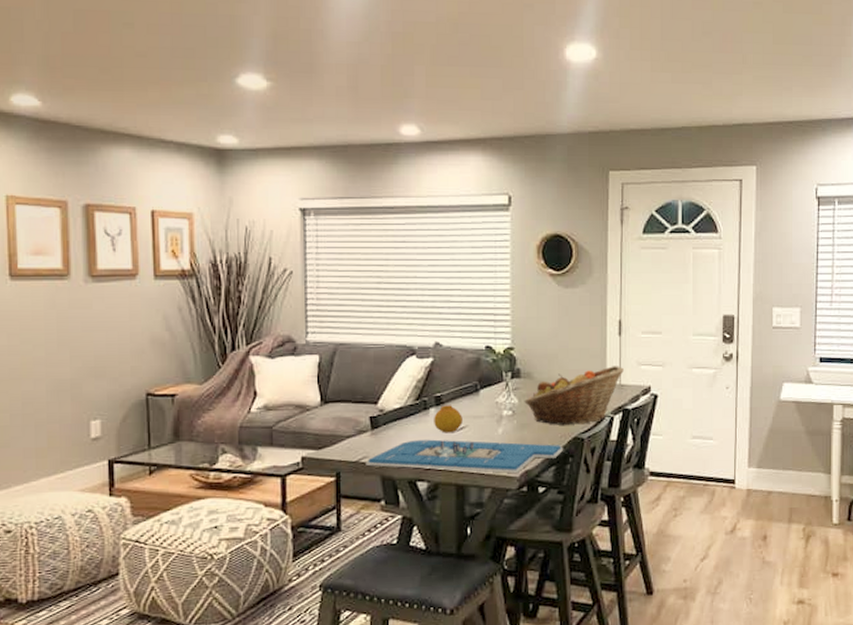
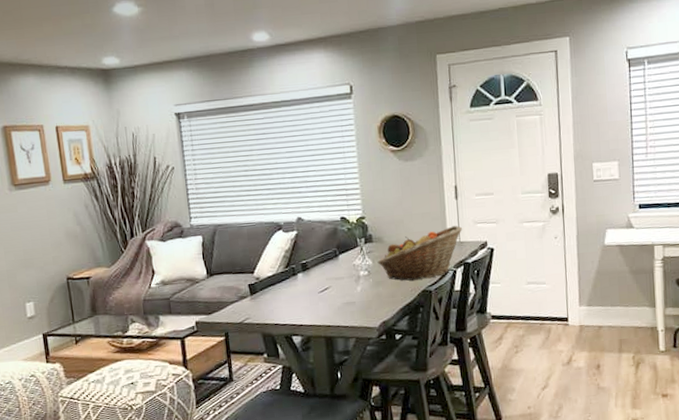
board game: present [365,439,564,473] -> none [248,297,415,326]
fruit: present [434,405,462,433] -> none [302,270,326,294]

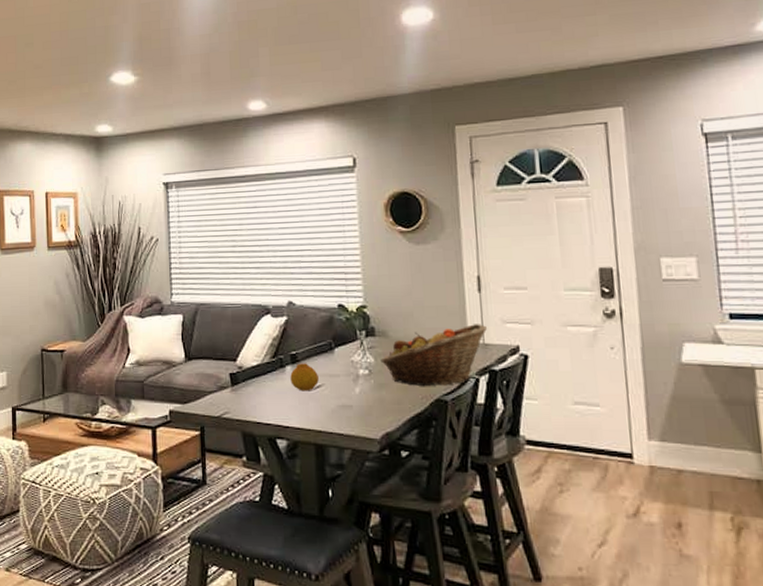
fruit: none [302,270,326,294] -> present [290,363,319,391]

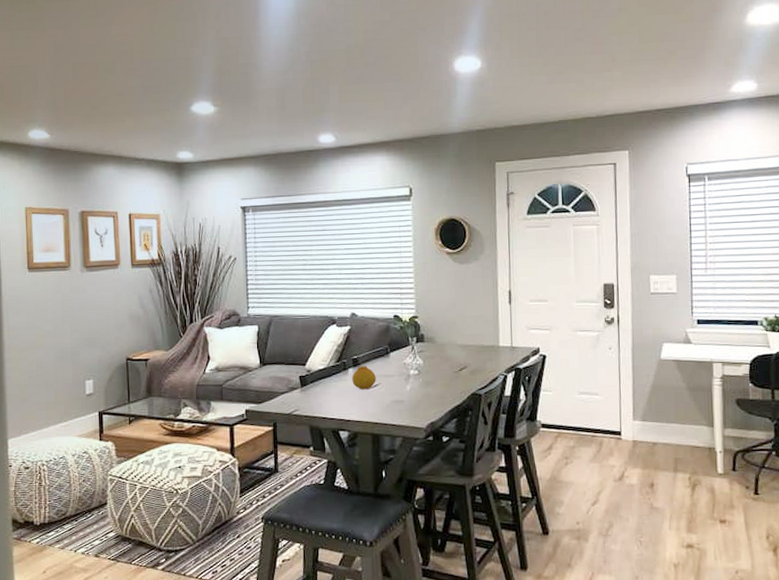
fruit basket: present [380,324,487,387] -> none [428,330,515,384]

